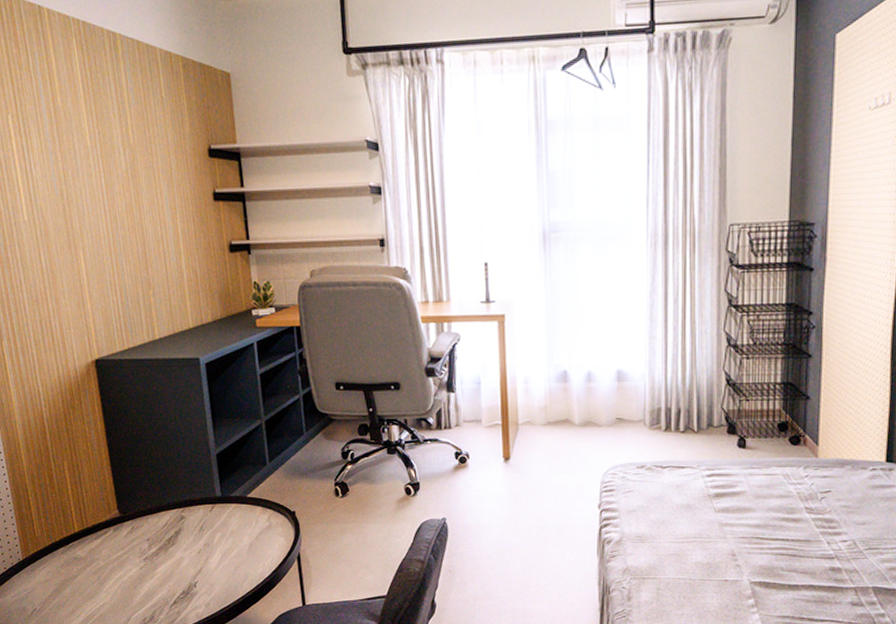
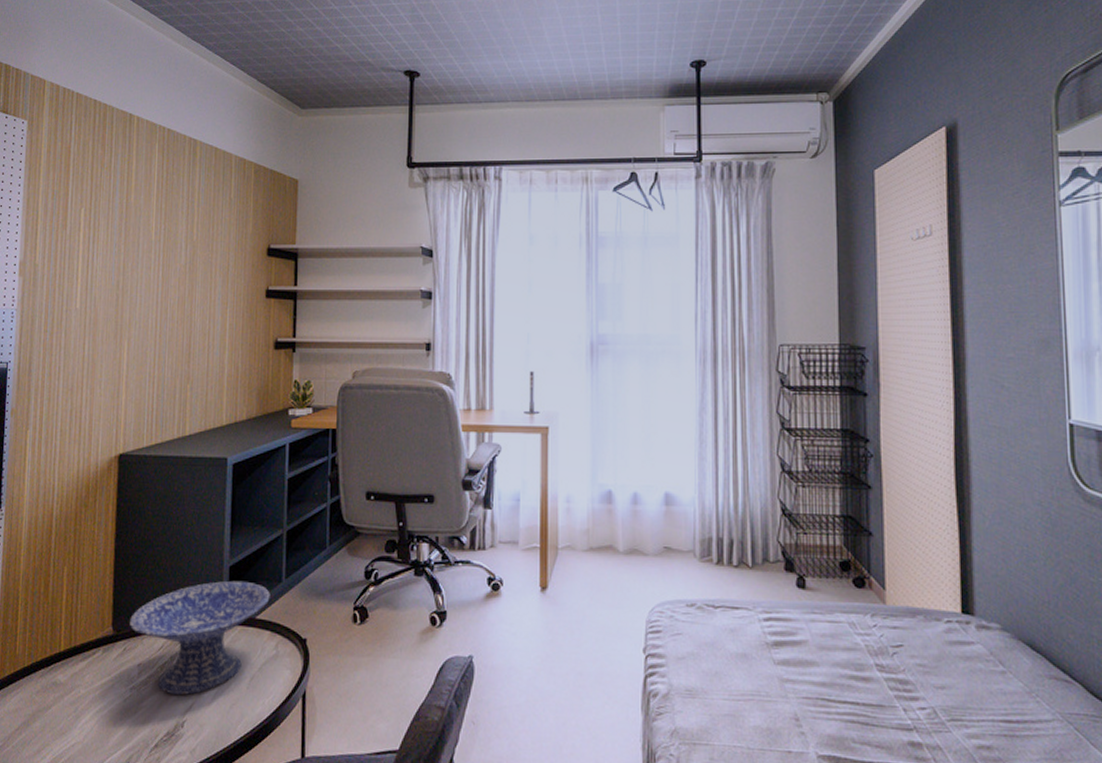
decorative bowl: none [133,466,258,562] -> present [130,580,270,695]

